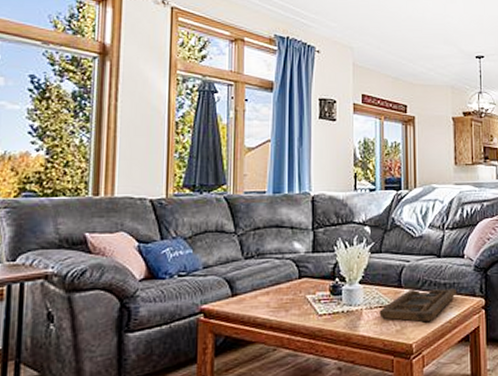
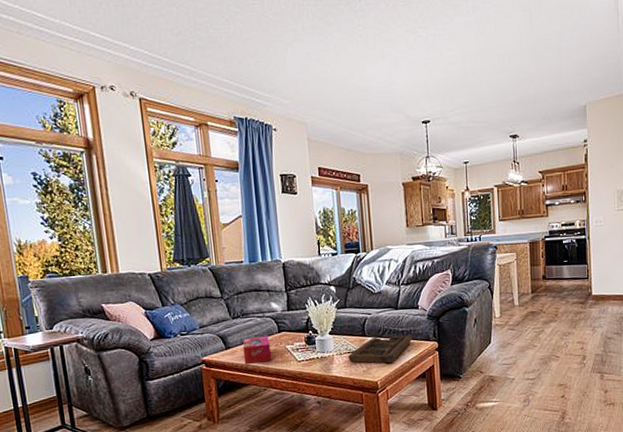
tissue box: none [253,282,288,317] -> present [242,336,272,365]

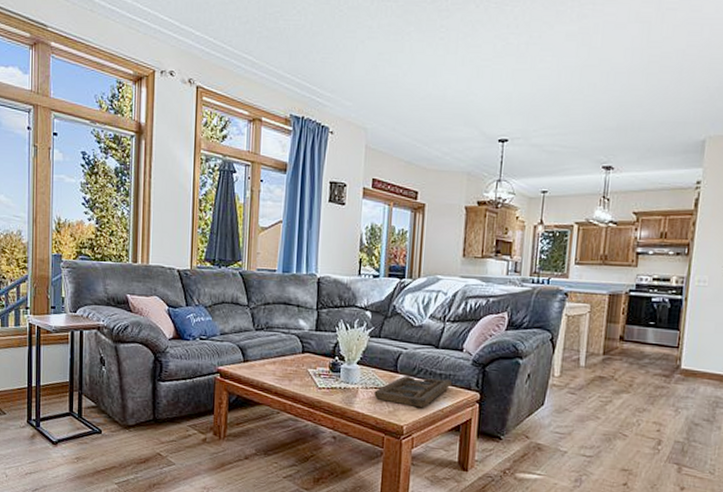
tissue box: present [242,336,272,365] -> none [261,353,291,383]

